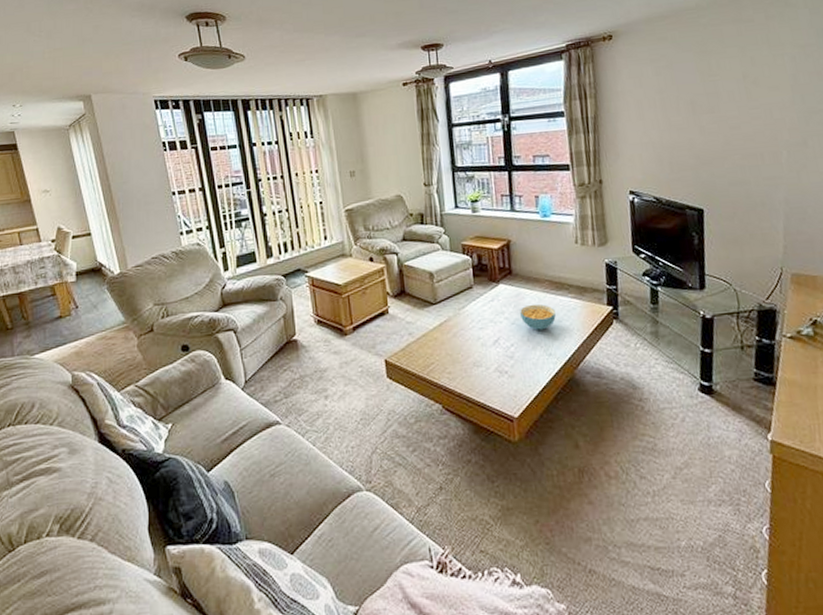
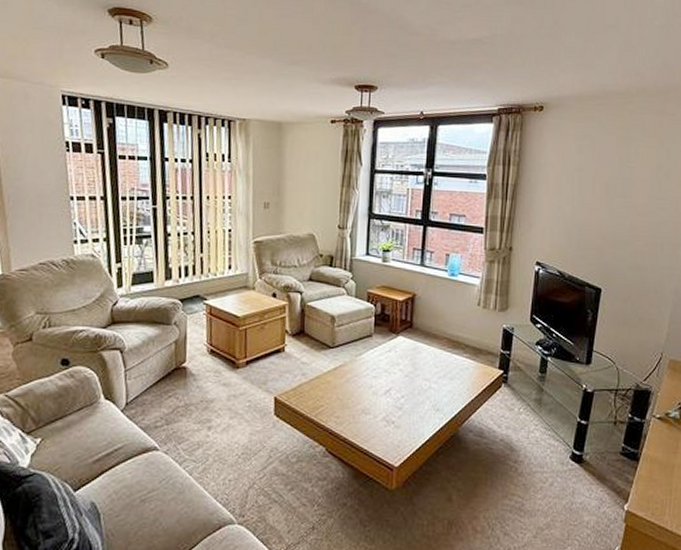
cereal bowl: present [520,304,556,330] -> none [415,359,448,385]

